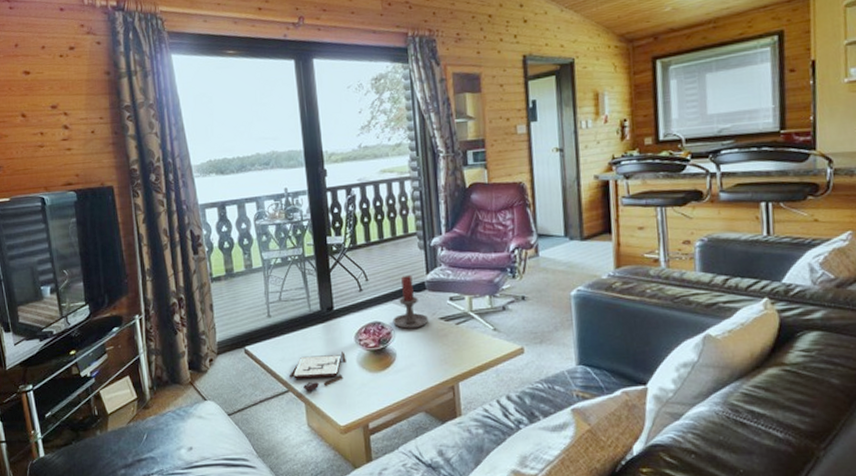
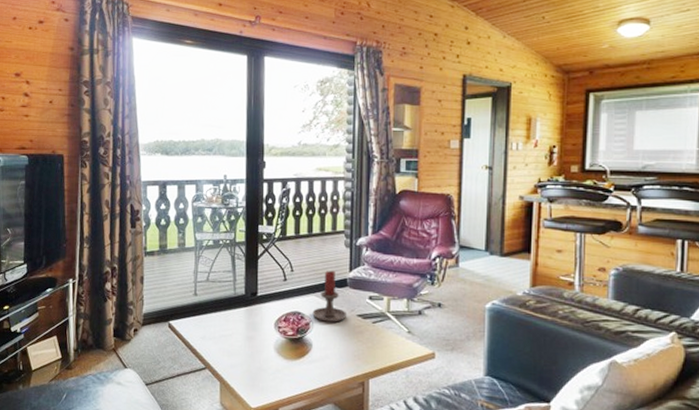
board game: present [290,351,346,391] -> none [208,335,264,371]

